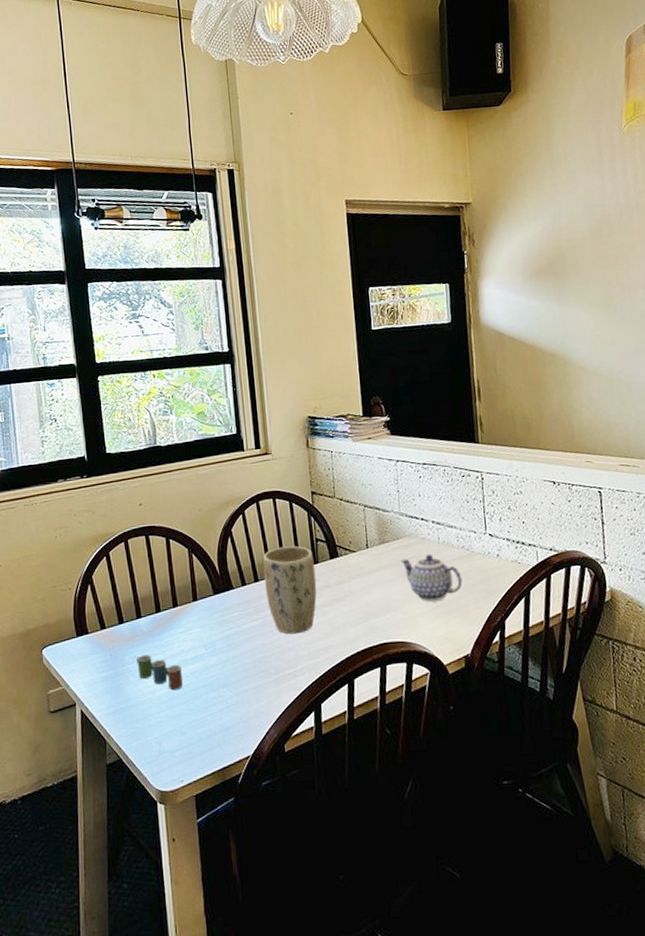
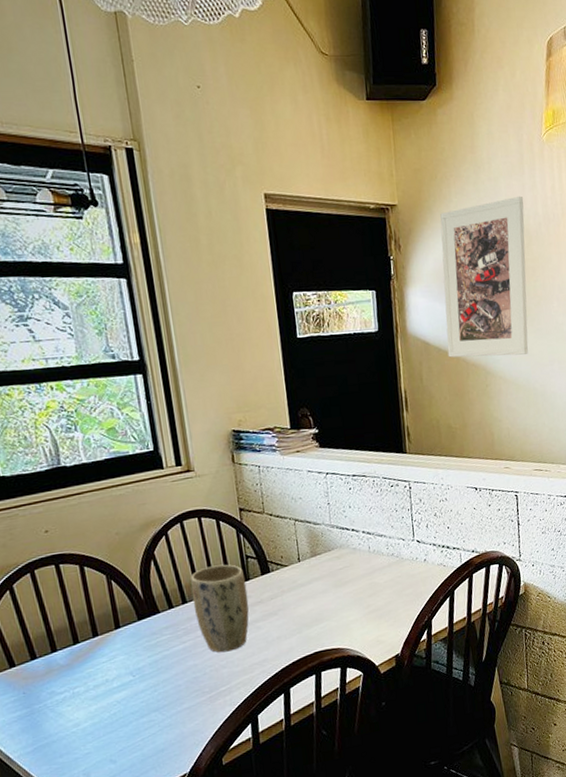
cup: present [136,654,183,691] -> none [54,688,110,721]
teapot: present [400,554,463,601] -> none [332,563,392,608]
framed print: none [515,187,611,348] -> present [440,196,528,358]

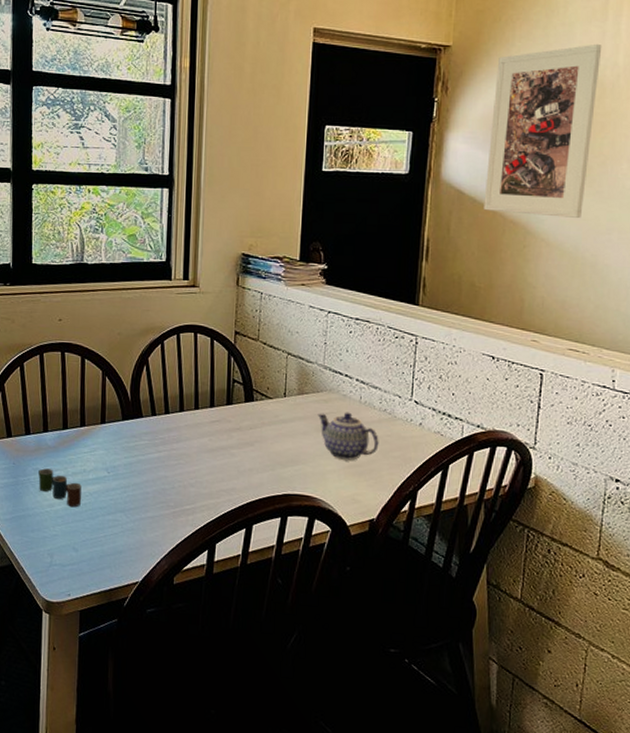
cup: none [54,688,110,721] -> present [38,468,81,508]
plant pot: present [190,564,249,653] -> none [174,382,229,472]
teapot: none [332,563,392,608] -> present [317,412,379,460]

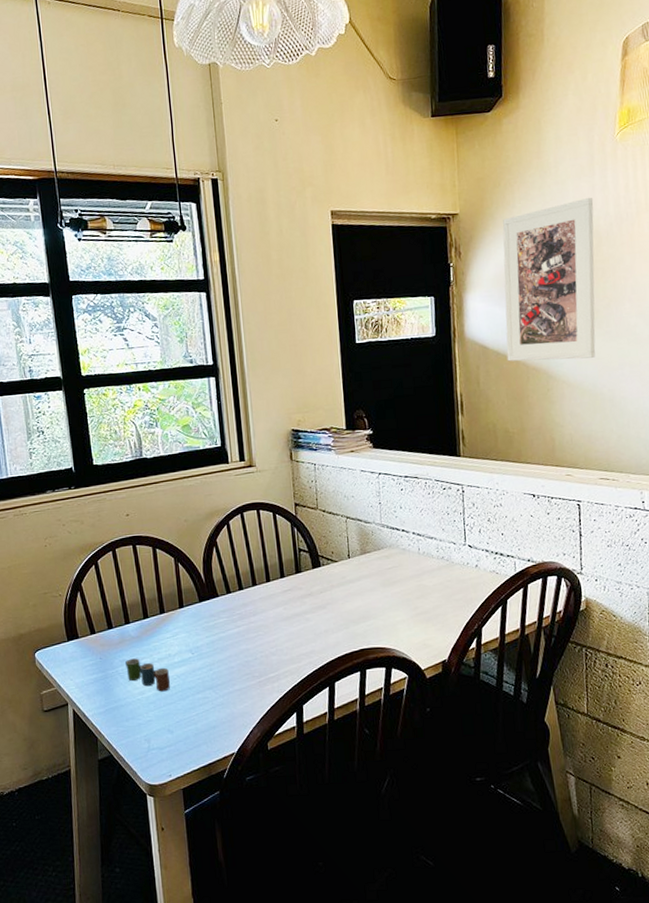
teapot: present [317,412,379,460] -> none [381,564,441,609]

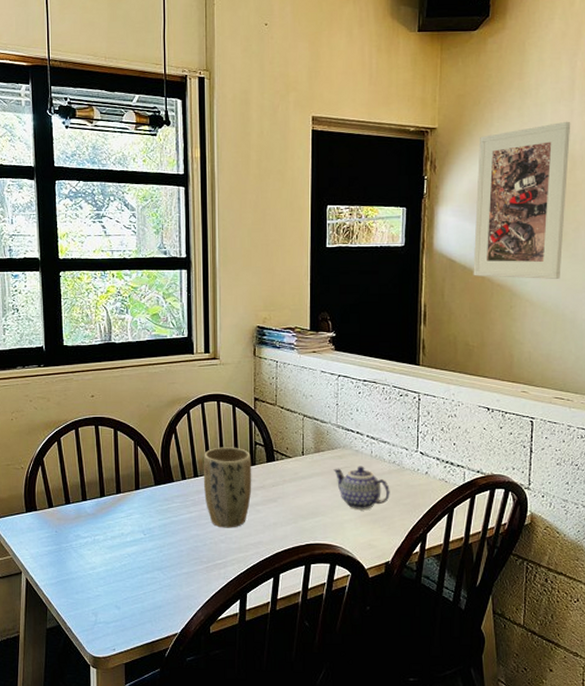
cup: present [125,658,170,692] -> none [80,534,120,569]
plant pot: none [247,555,300,640] -> present [203,447,252,528]
teapot: none [381,564,441,609] -> present [333,466,390,509]

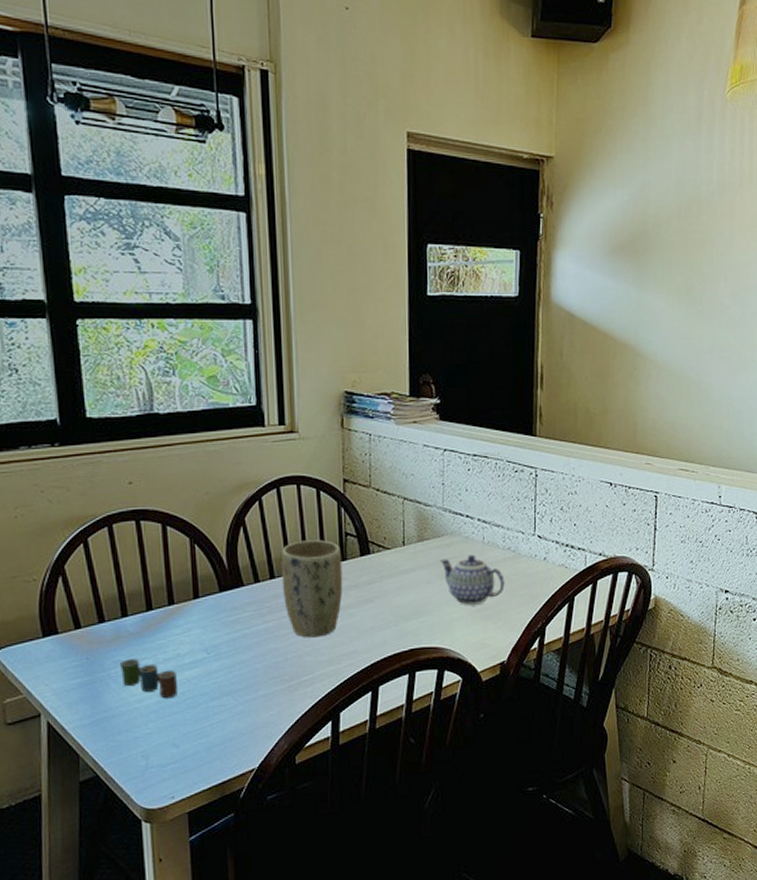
cup: none [80,534,120,569] -> present [120,658,177,699]
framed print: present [473,121,571,279] -> none [594,158,698,337]

